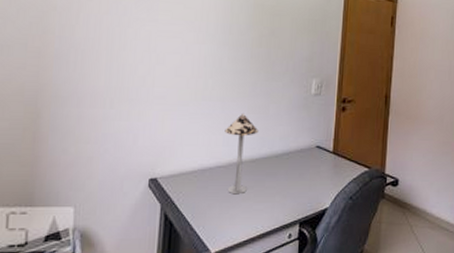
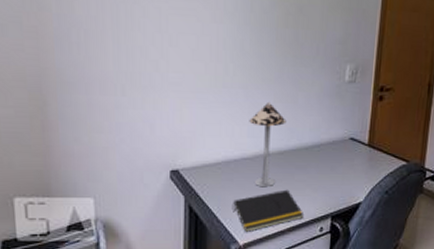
notepad: none [206,196,274,241] -> present [233,189,305,233]

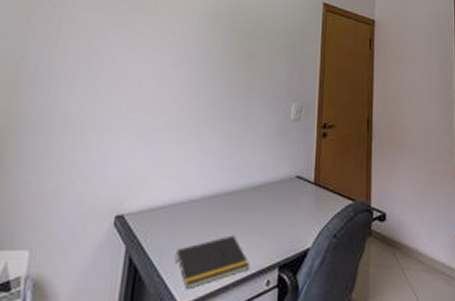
table lamp: present [249,101,287,188] -> none [199,140,235,233]

